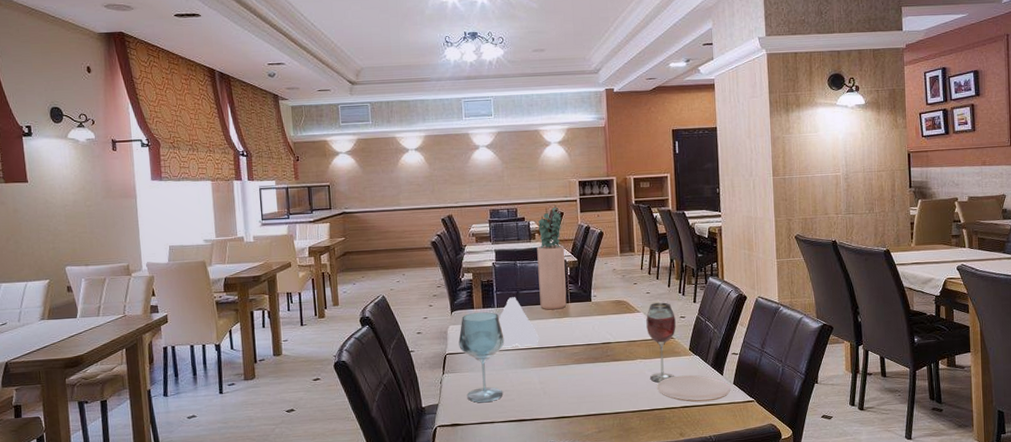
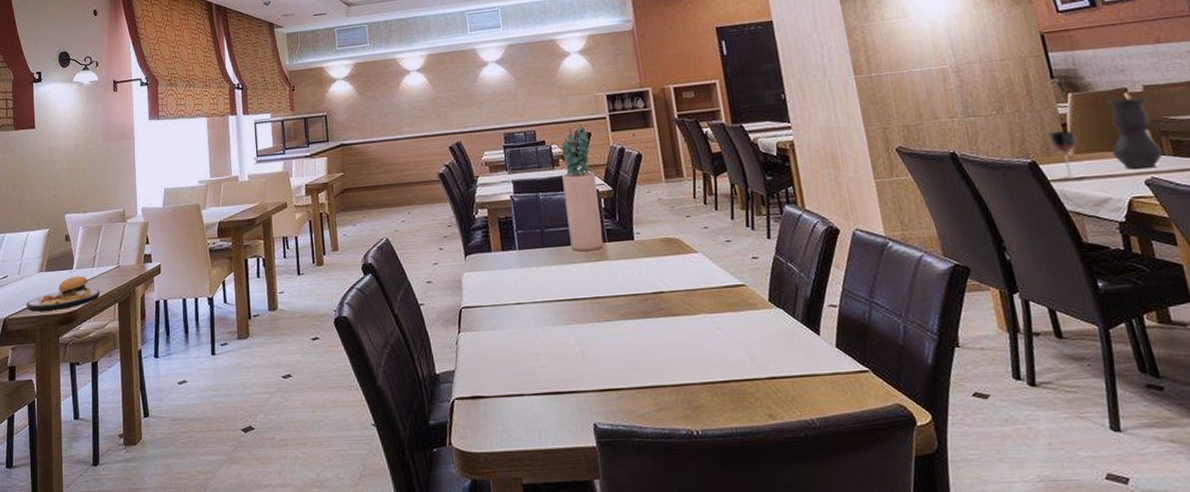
plate: none [28,315,107,356] -> present [26,266,101,312]
wine glass: present [458,312,505,403] -> none [475,255,533,370]
napkin: present [499,297,539,347] -> none [521,236,572,299]
wineglass: present [646,302,676,383] -> none [706,239,754,345]
plate: present [656,375,731,402] -> none [729,334,834,372]
wineglass: none [900,228,919,265] -> present [1048,130,1082,181]
vase: none [940,205,972,259] -> present [1105,96,1163,169]

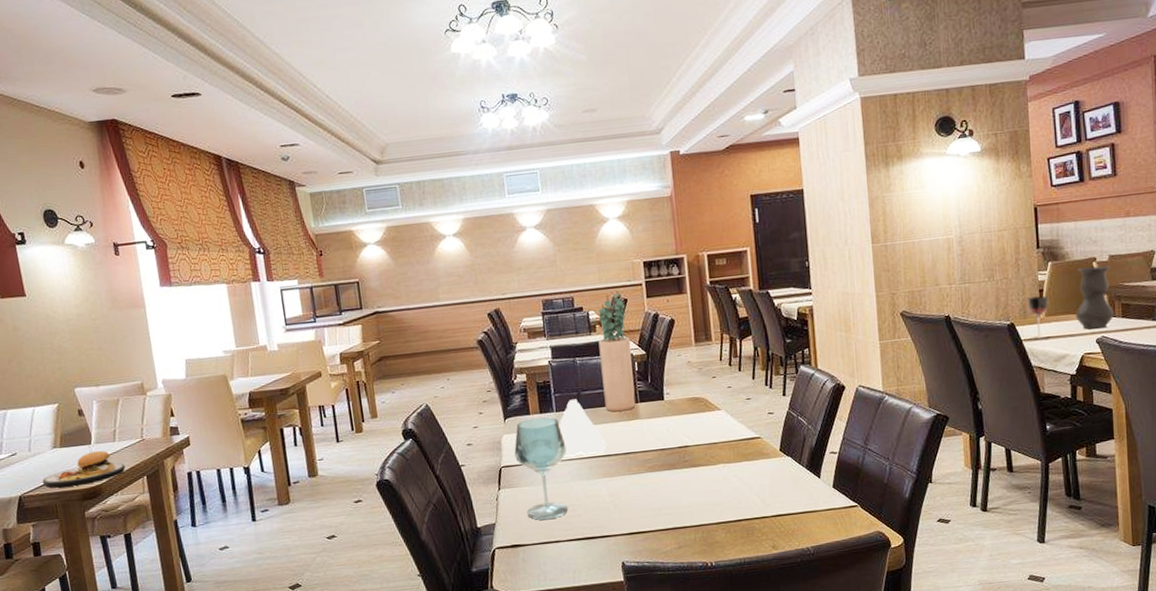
wine glass: none [475,255,533,370] -> present [514,417,568,520]
napkin: none [521,236,572,299] -> present [558,399,606,457]

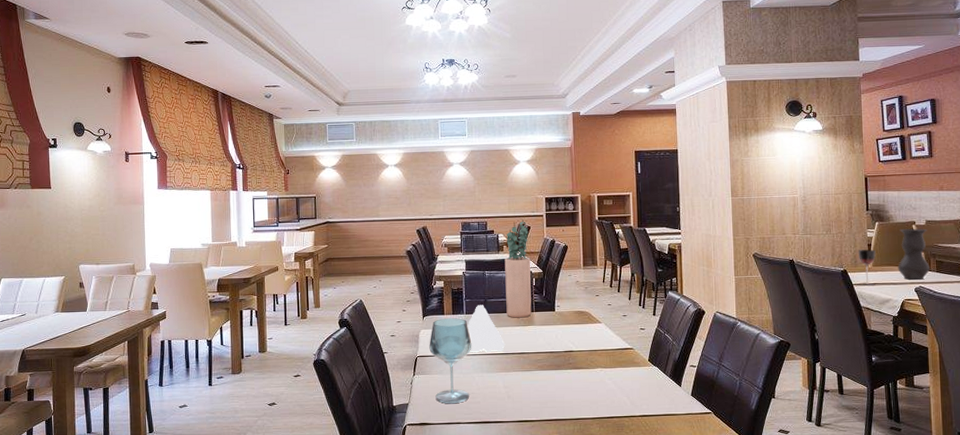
plate: present [42,441,126,488] -> none [43,309,112,345]

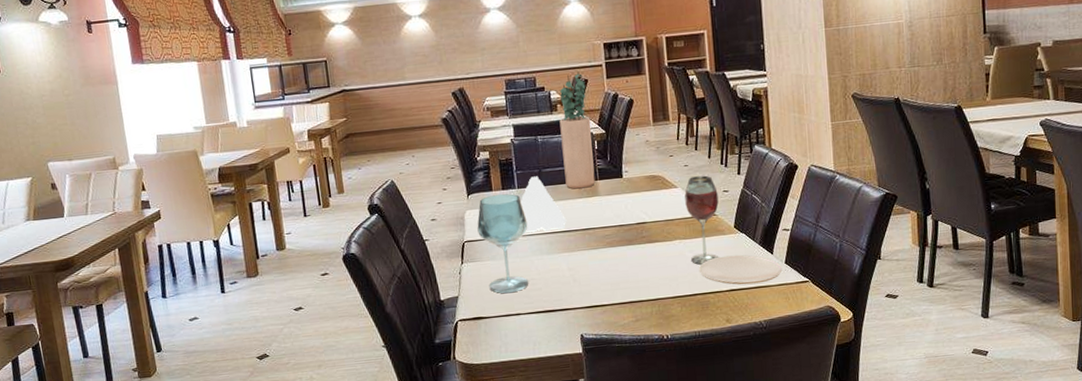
wineglass: none [607,314,636,391] -> present [684,175,719,265]
plate: none [616,385,689,412] -> present [698,254,783,285]
wineglass: present [857,249,876,286] -> none [974,79,995,123]
vase: present [897,228,930,280] -> none [1020,50,1057,112]

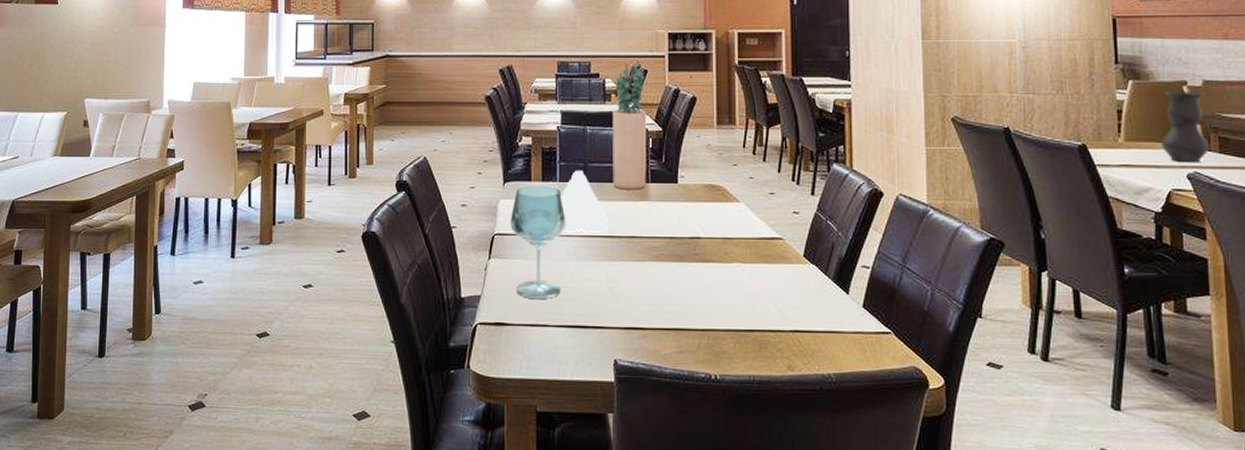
wineglass: present [684,175,719,265] -> none [747,191,787,295]
plate: present [698,254,783,285] -> none [758,289,859,328]
vase: none [1020,50,1057,112] -> present [1161,91,1209,163]

